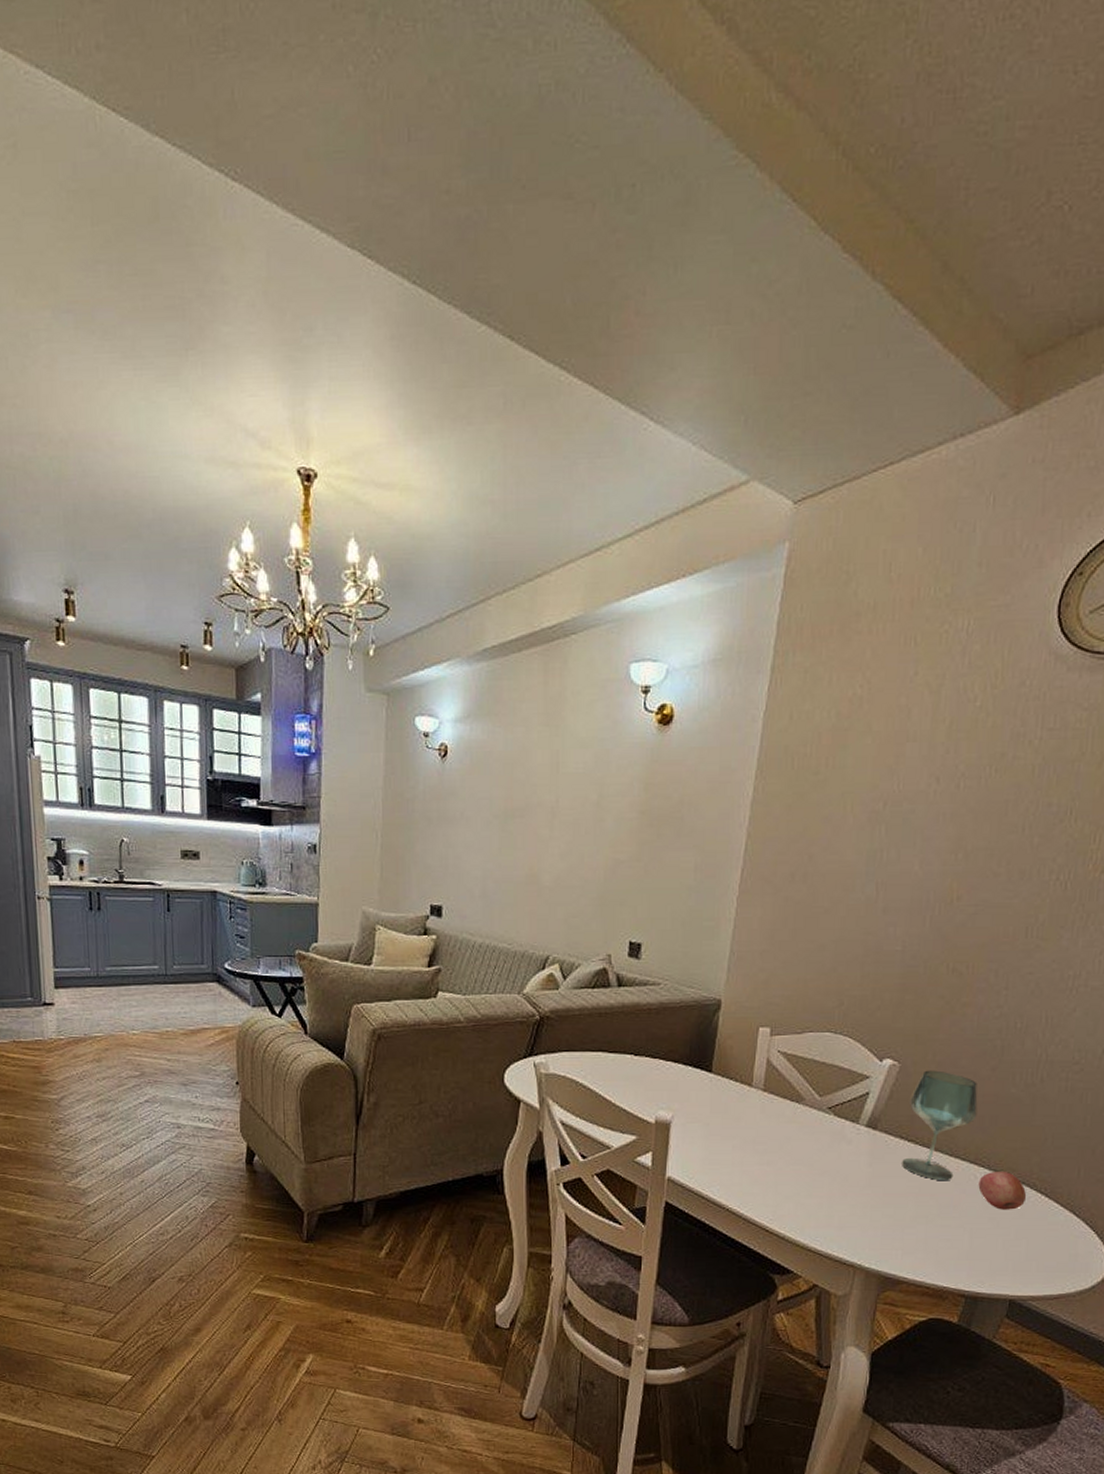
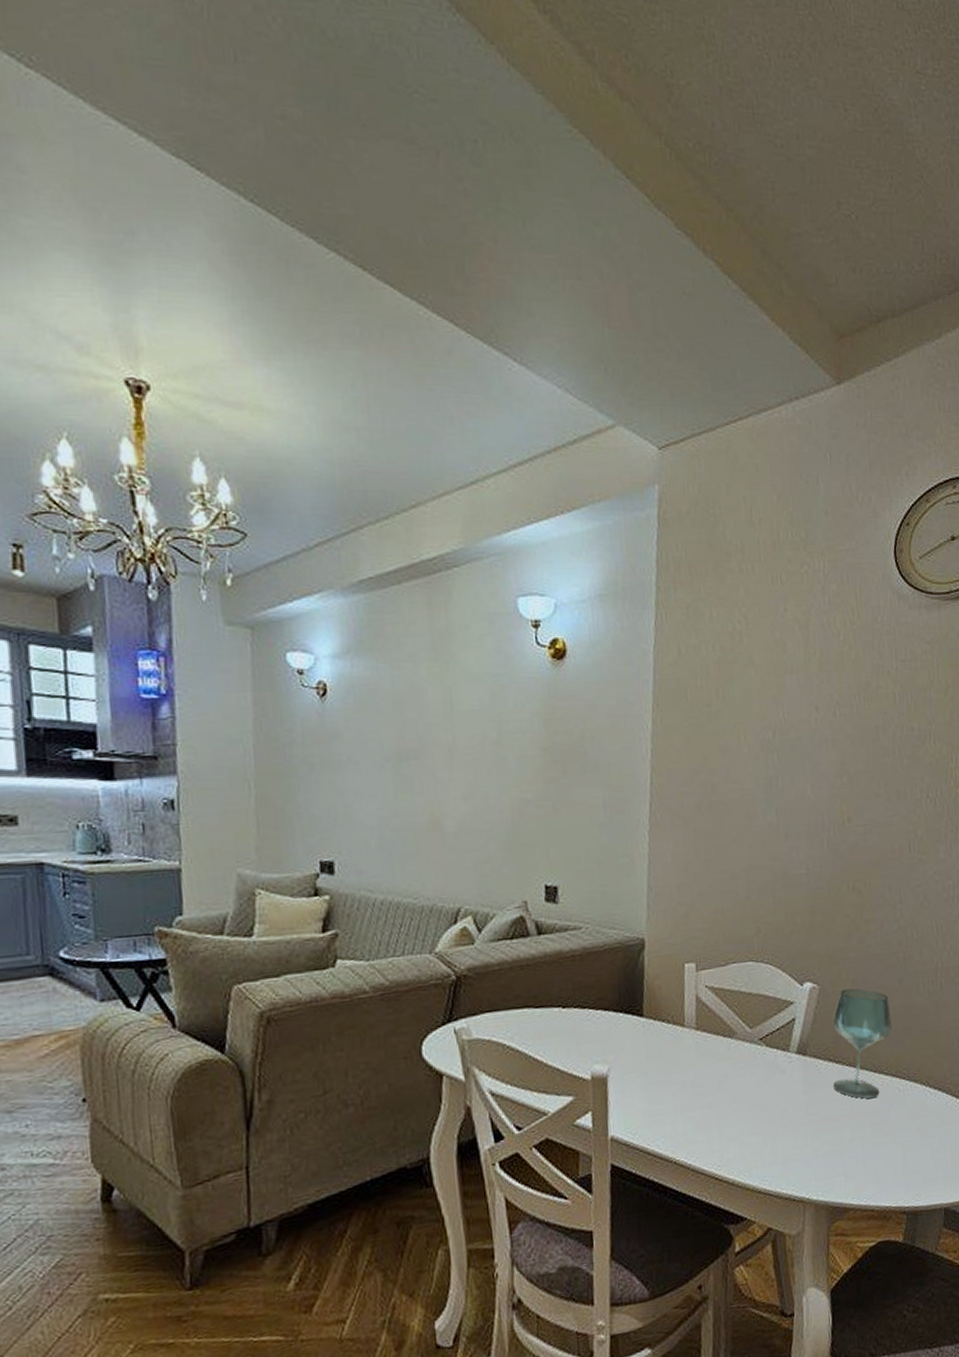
fruit: present [978,1170,1027,1210] -> none [902,1079,945,1119]

